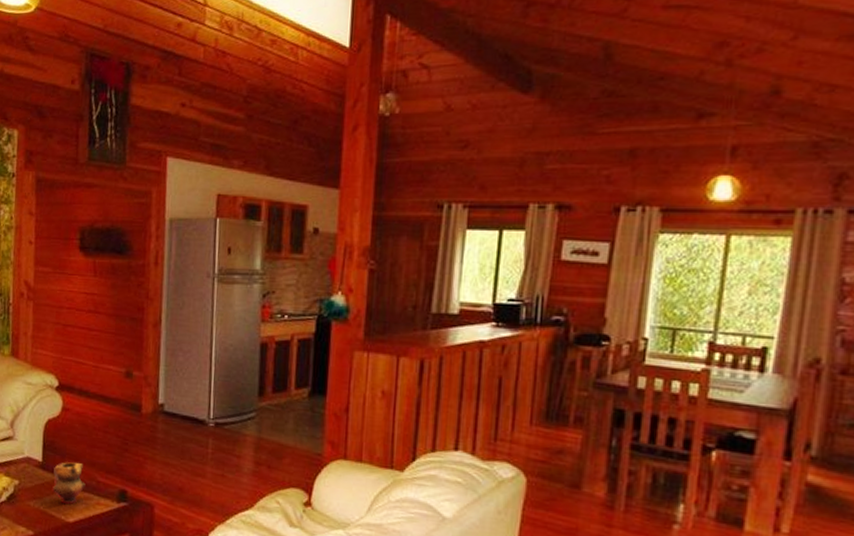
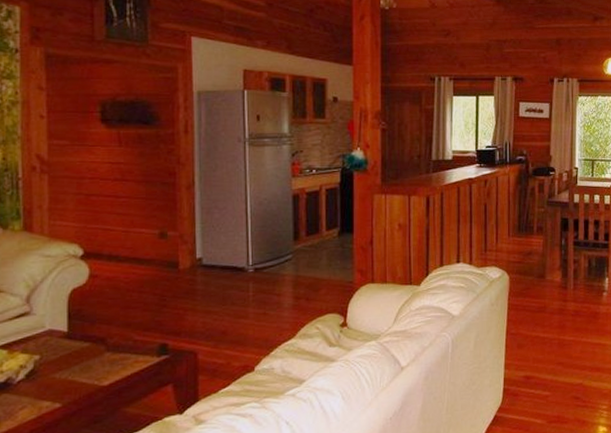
teapot: present [51,462,86,504] -> none [81,326,121,368]

